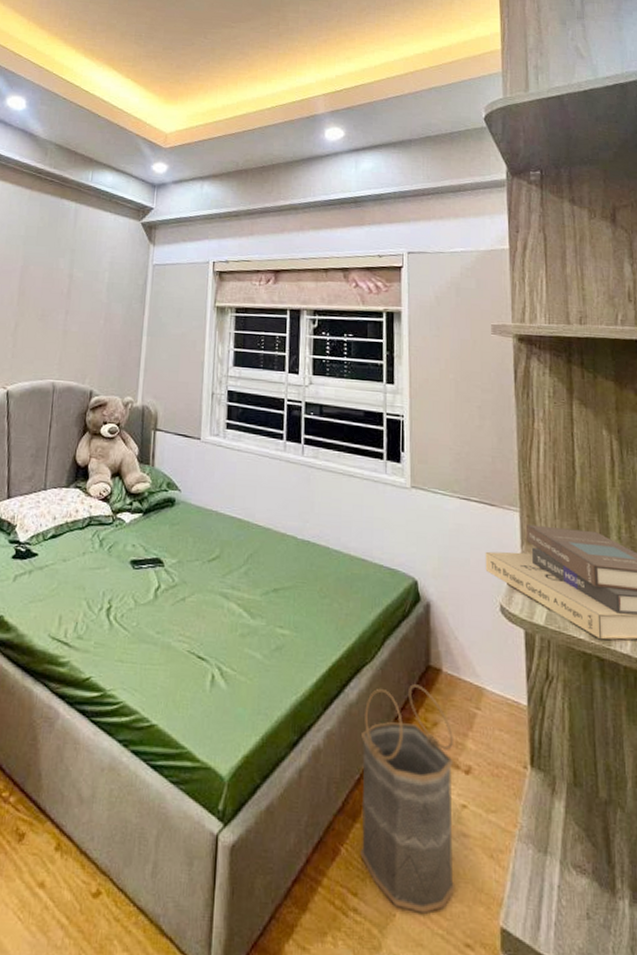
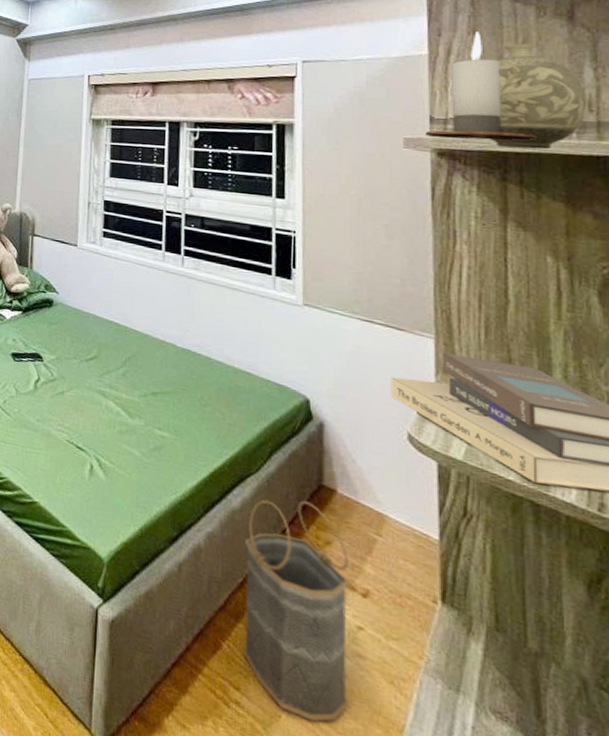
candle: none [508,230,591,327] -> present [424,32,535,141]
decorative vase: none [558,241,627,335] -> present [490,43,587,150]

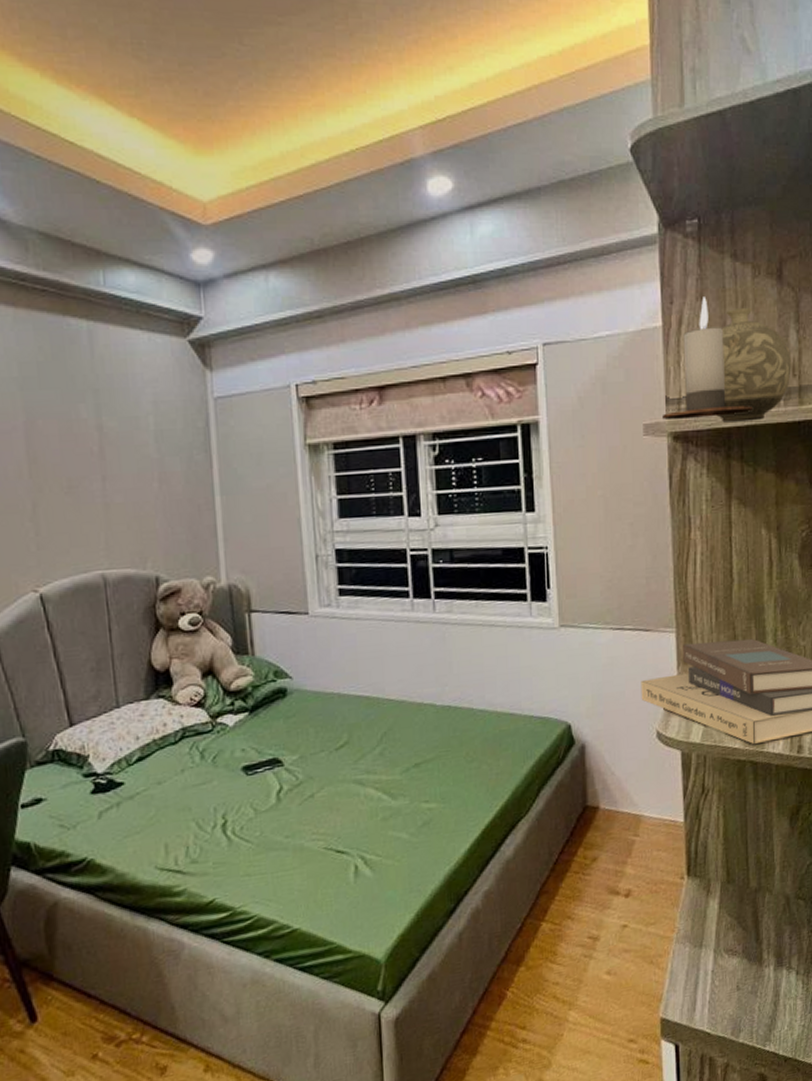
basket: present [243,499,349,722] -> none [521,826,618,1027]

